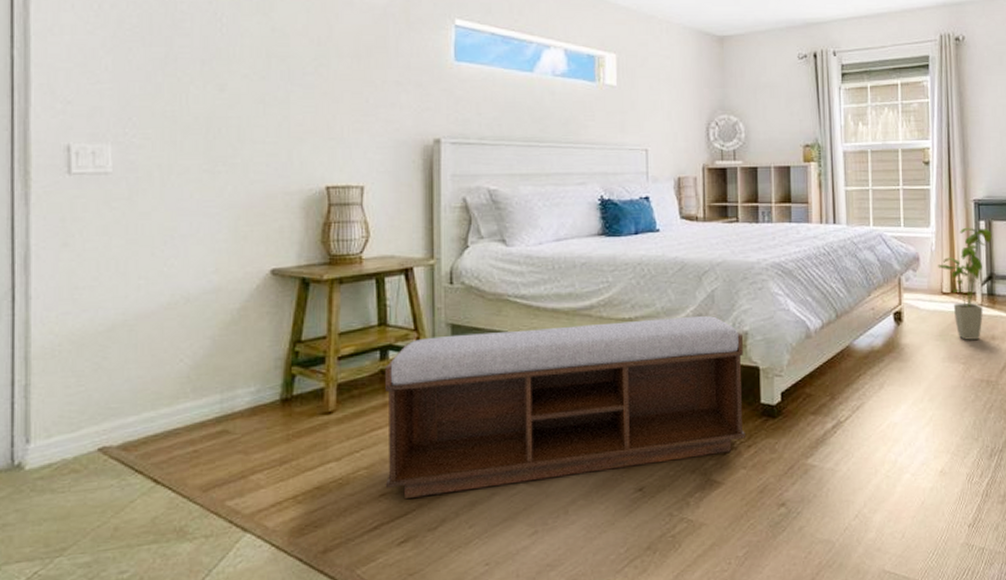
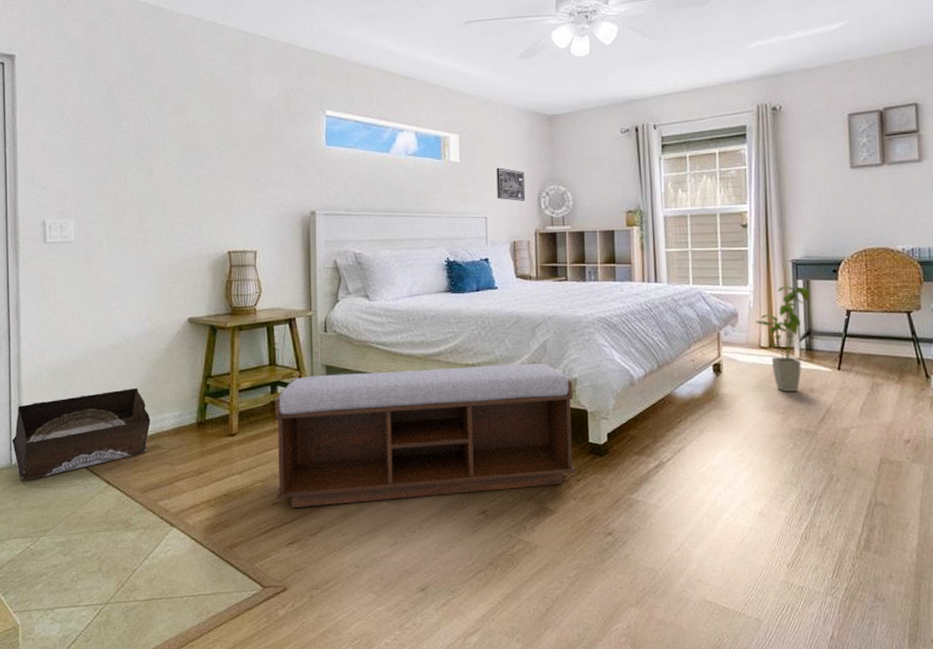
storage bin: none [13,358,217,487] -> present [11,387,151,482]
wall art: none [659,93,692,132] -> present [496,167,526,201]

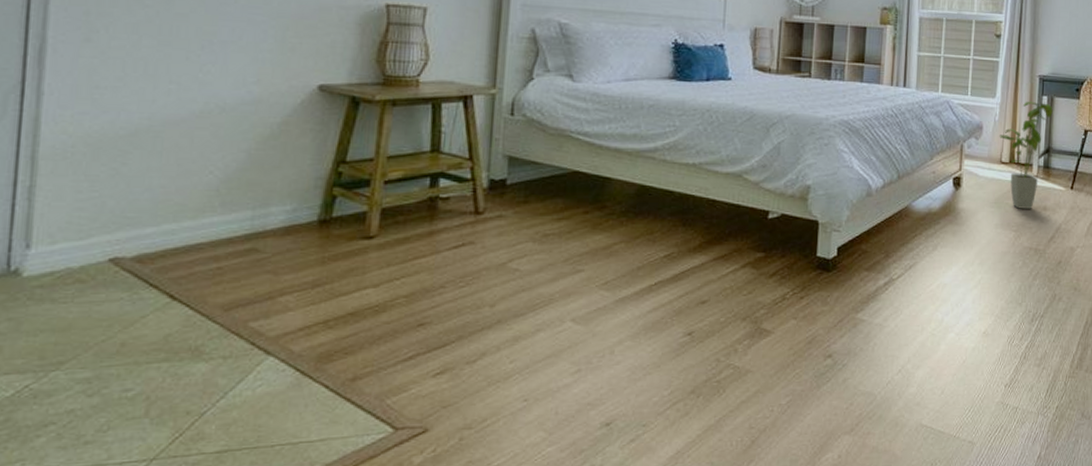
storage bin: present [11,387,151,482] -> none [12,171,248,295]
bench: present [275,363,575,508] -> none [426,166,806,329]

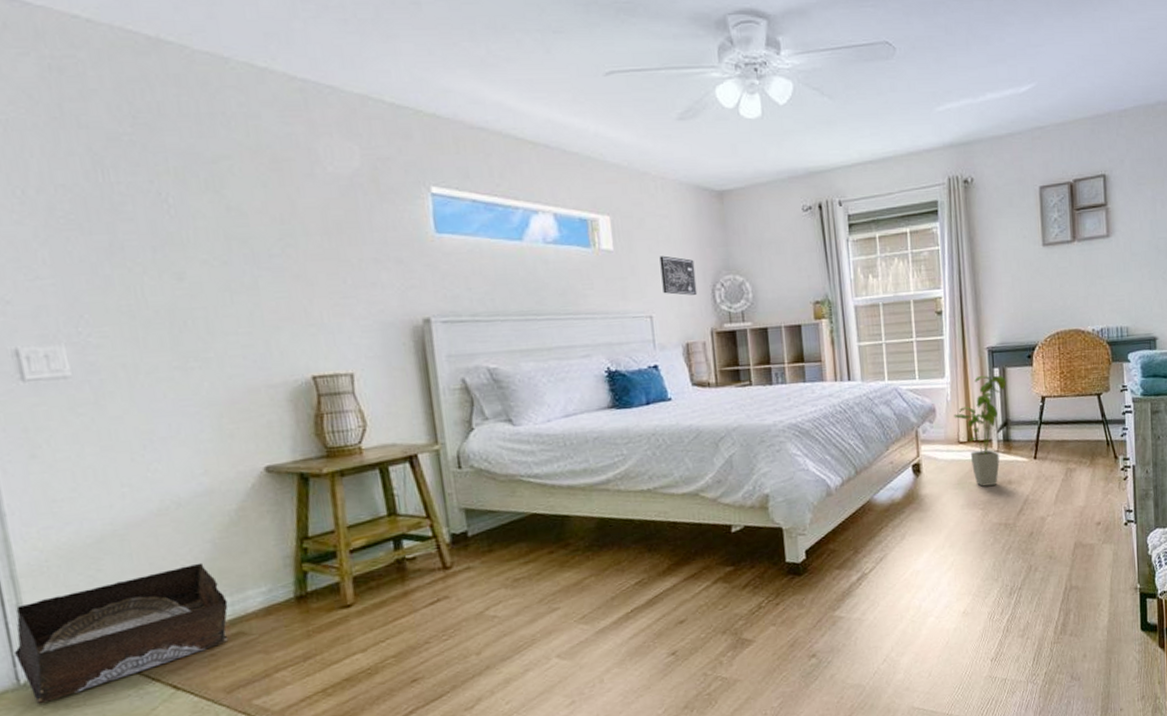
storage bin: none [12,171,248,295] -> present [13,562,229,705]

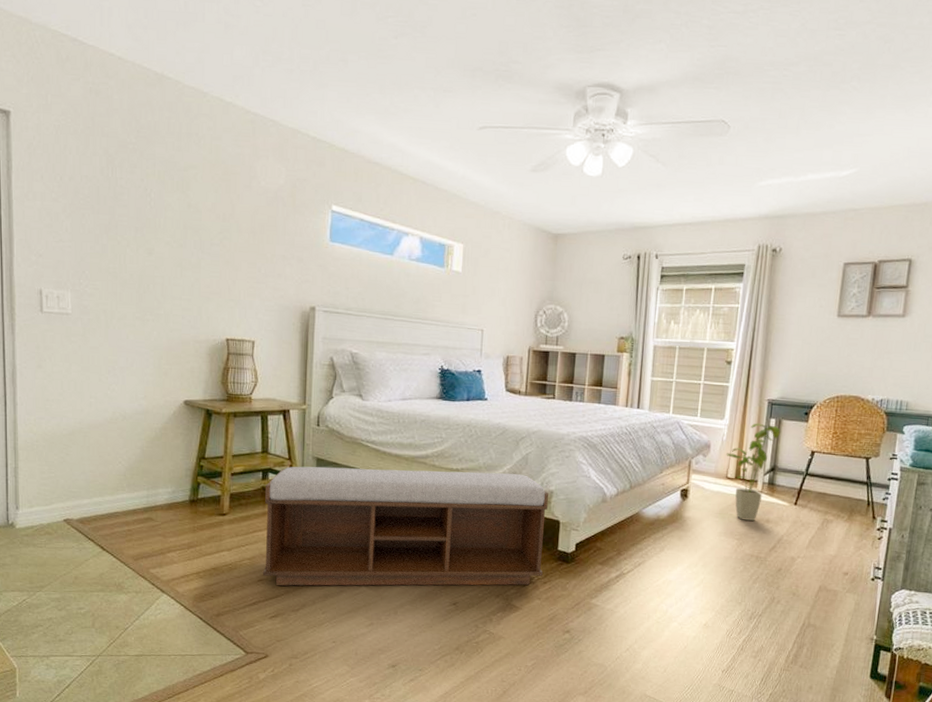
storage bin: present [13,562,229,705] -> none [8,462,145,540]
bench: none [401,481,773,682] -> present [263,466,549,586]
wall art: present [659,255,698,295] -> none [495,281,525,317]

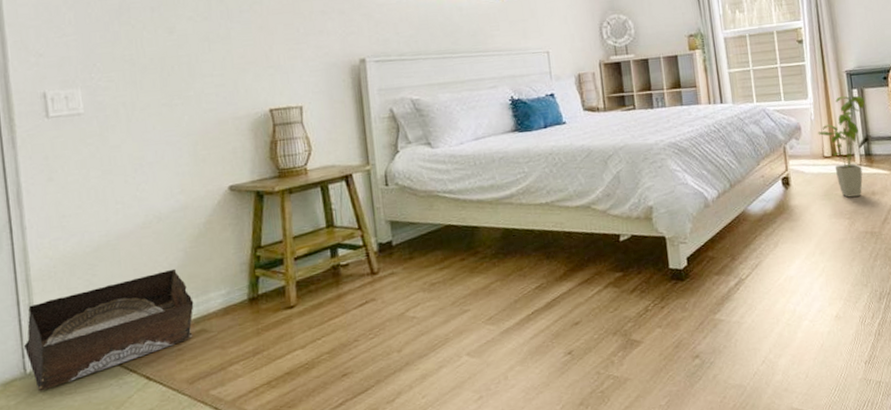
storage bin: none [8,462,145,540] -> present [23,268,194,392]
bench: present [263,466,549,586] -> none [336,195,658,376]

